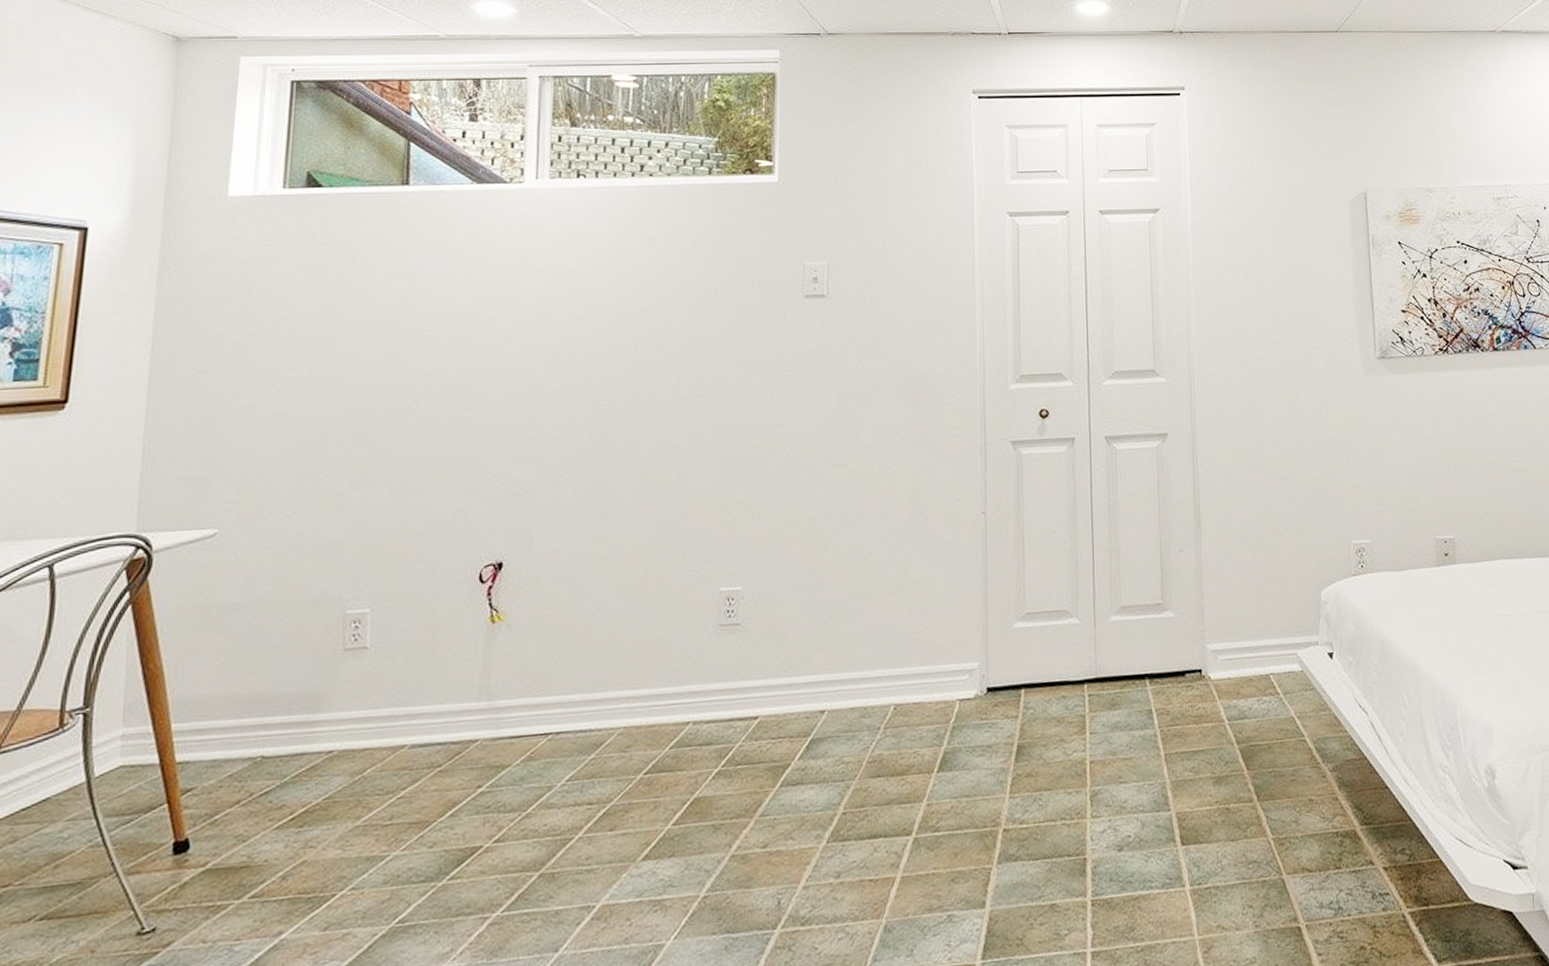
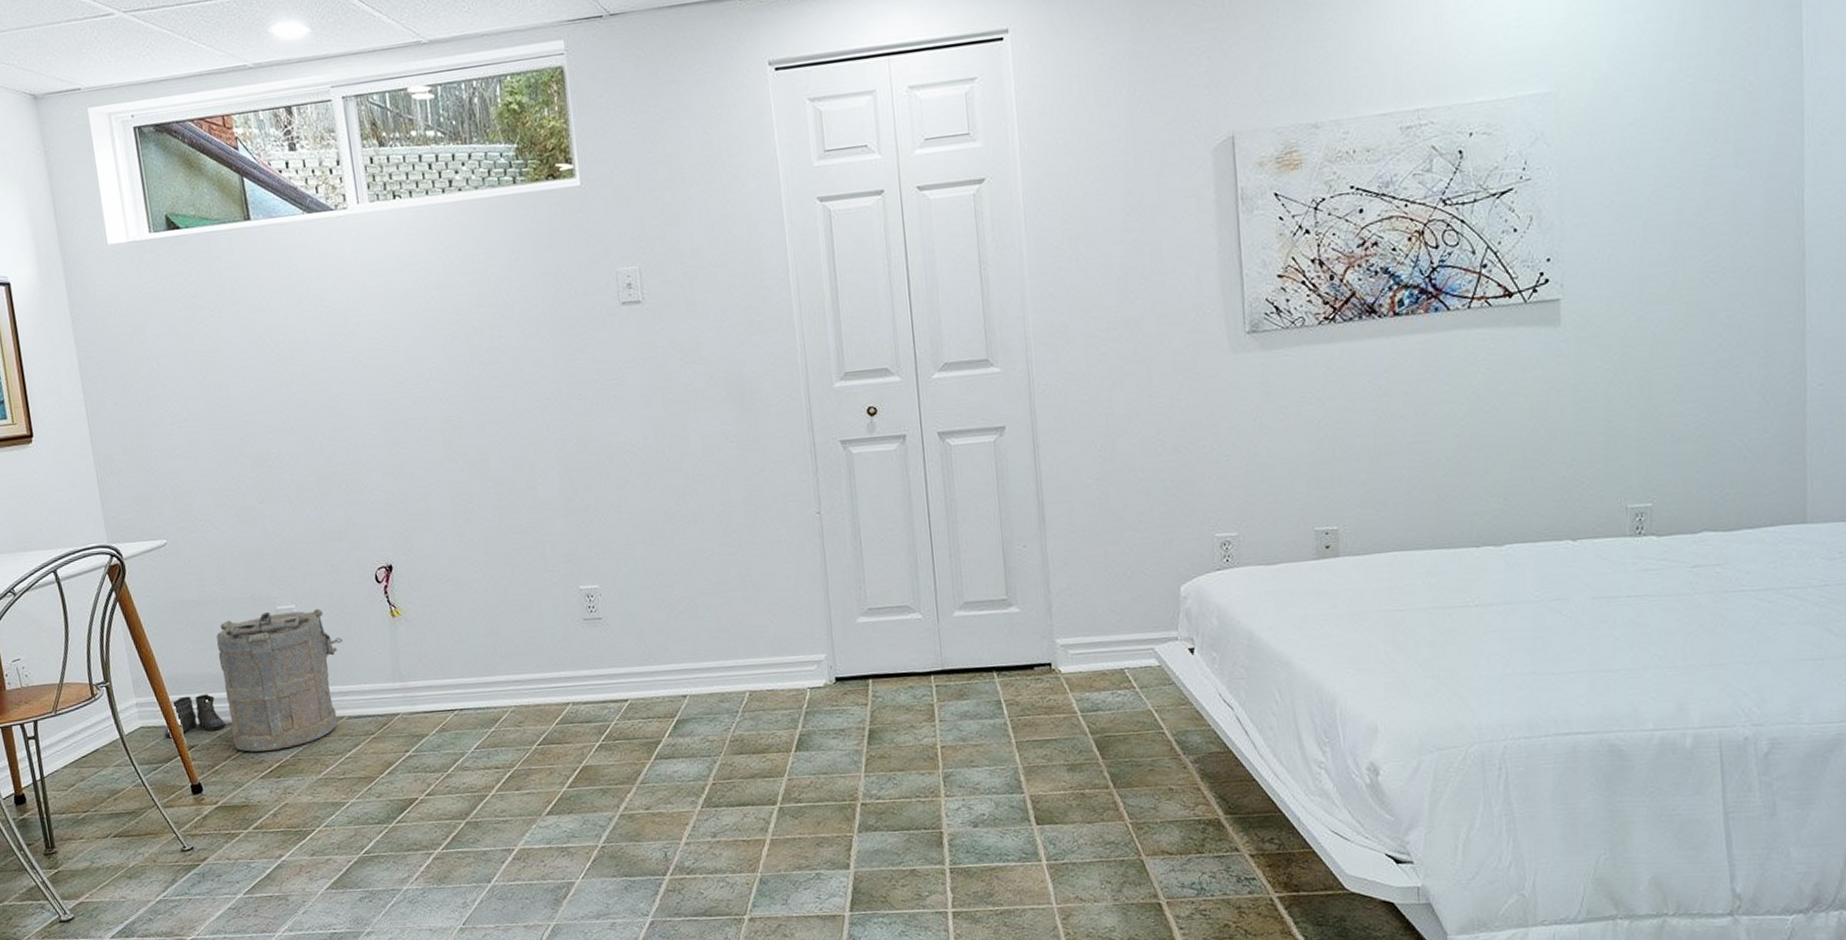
boots: none [152,721,247,781] -> present [164,694,228,739]
laundry hamper: none [248,612,424,795] -> present [216,608,343,752]

